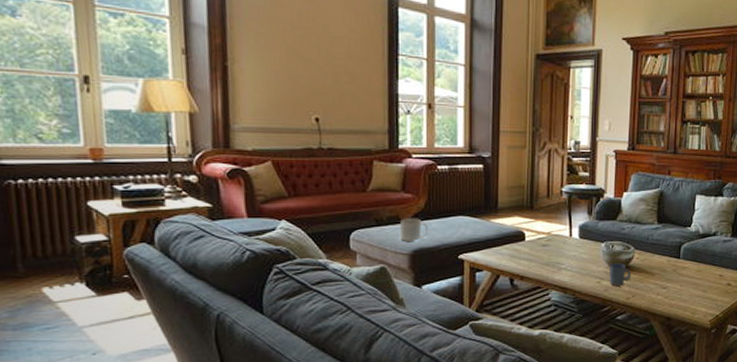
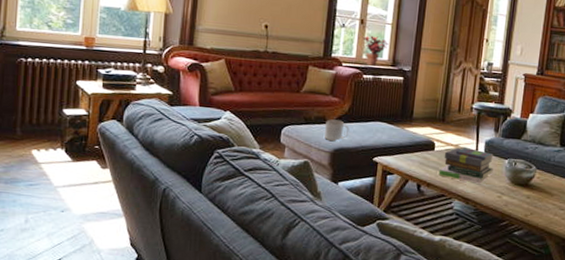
potted plant: none [431,121,463,155] -> present [361,35,389,66]
books: none [532,235,590,271] -> present [438,147,494,184]
mug: present [609,262,631,287] -> none [509,180,531,203]

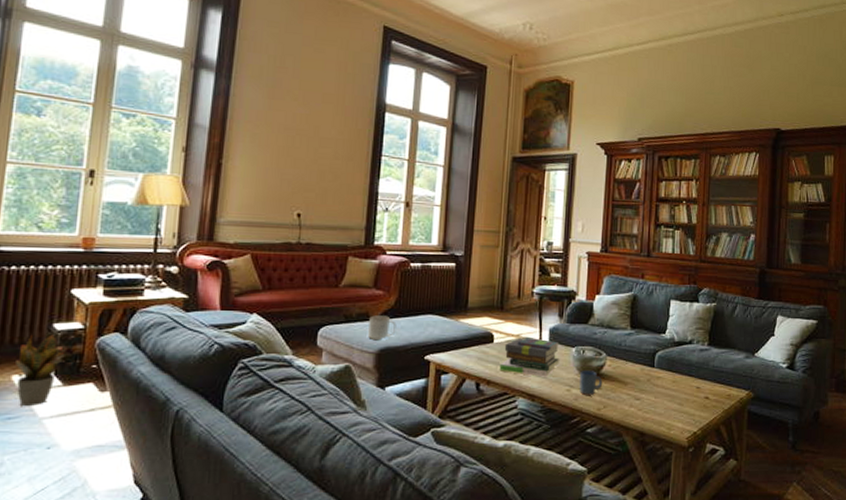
potted plant: none [34,118,73,176] -> present [16,334,65,406]
potted plant: present [361,35,389,66] -> none [407,219,438,252]
mug: none [509,180,531,203] -> present [579,369,602,396]

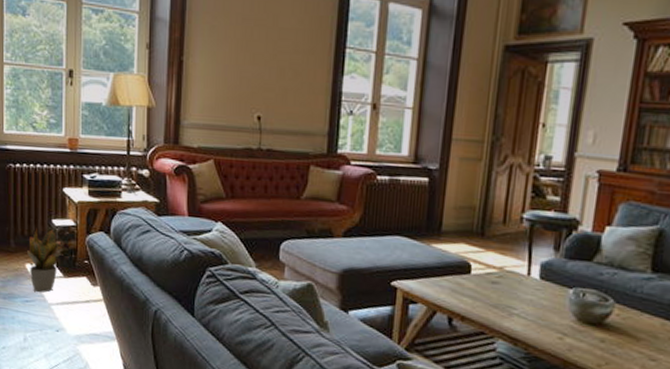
mug: present [368,315,397,341] -> none [331,232,361,260]
books: present [499,337,560,377] -> none [476,270,553,320]
mug: present [579,369,602,396] -> none [575,316,606,349]

